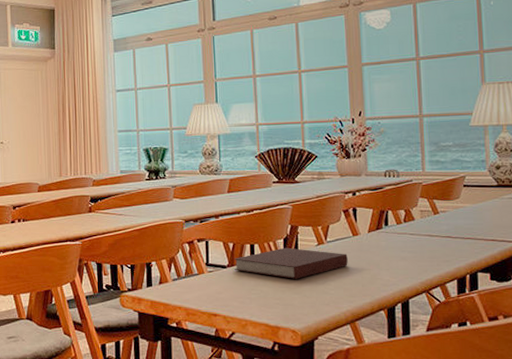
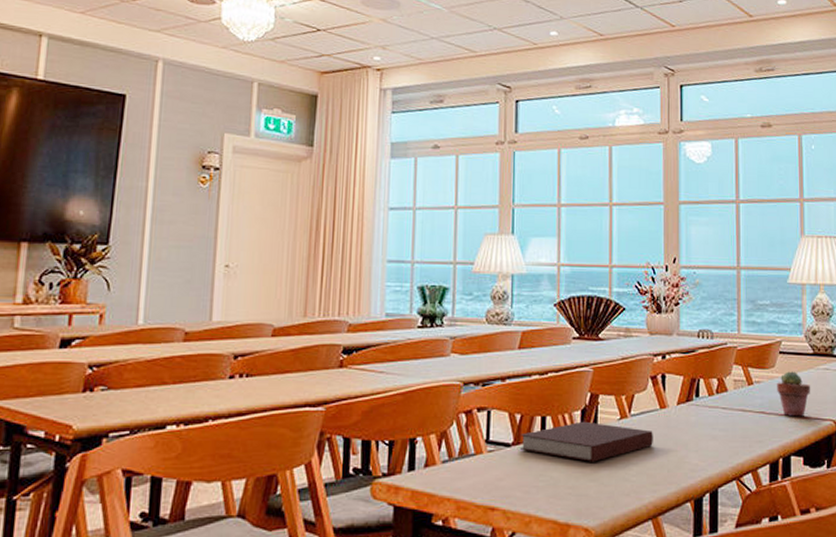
potted succulent: none [462,201,496,240] -> present [777,371,811,417]

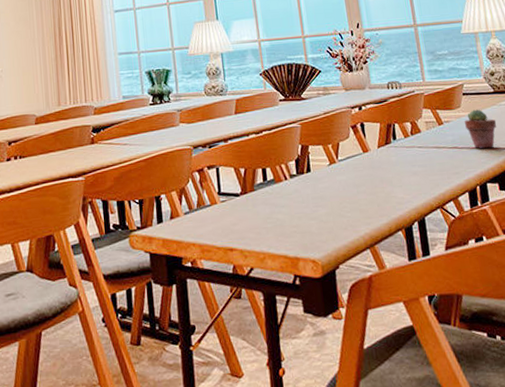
notebook: present [519,421,653,462] -> none [246,169,362,204]

